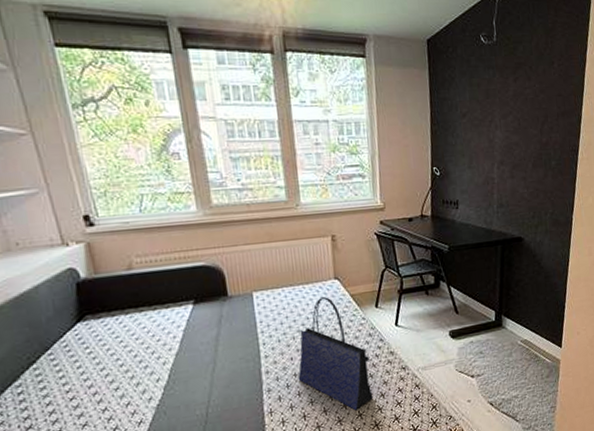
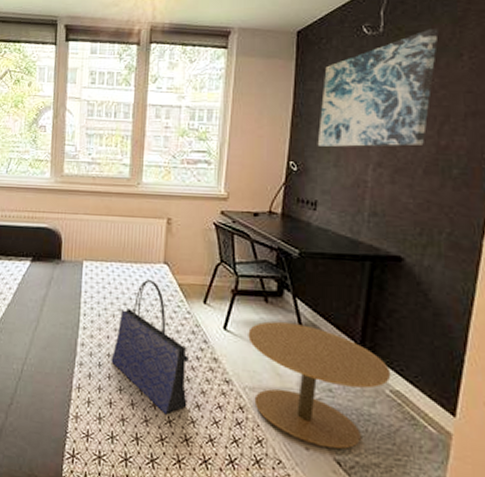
side table: none [415,306,521,396] -> present [248,321,391,449]
wall art: none [453,38,537,151] -> present [317,28,439,147]

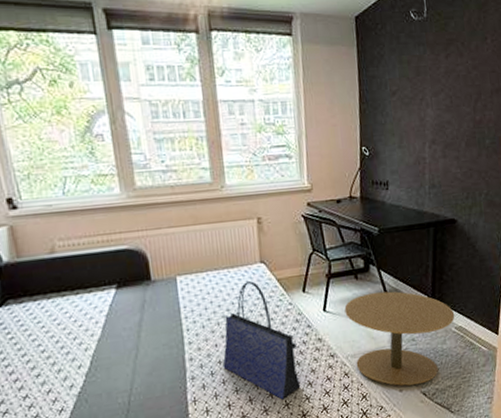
wall art: present [317,28,439,147] -> none [383,14,469,130]

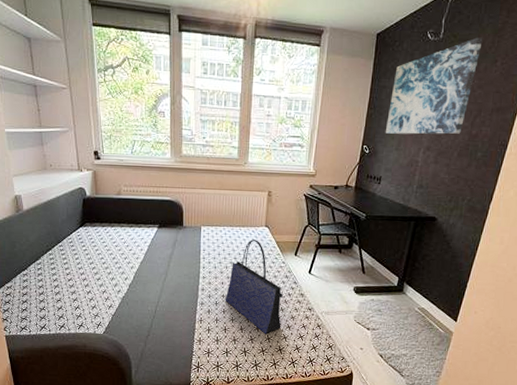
side table: present [344,291,455,386] -> none [326,266,420,347]
wall art: none [383,14,469,130] -> present [385,37,483,135]

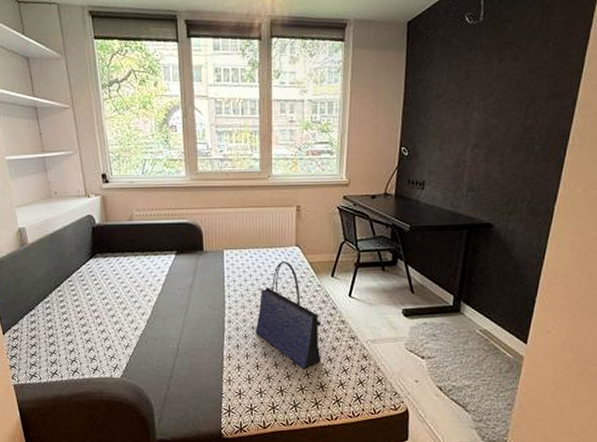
wall art: present [385,37,483,135] -> none [425,16,530,132]

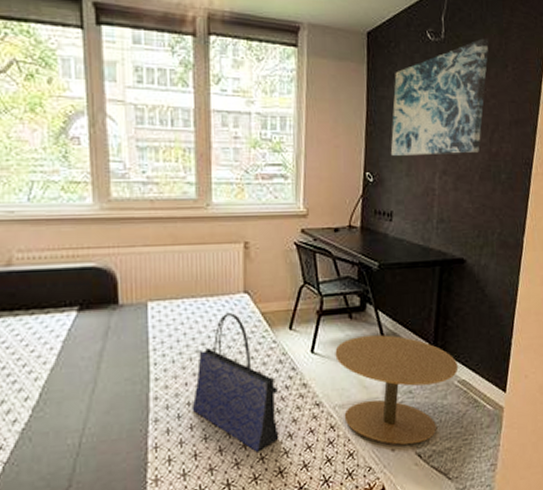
side table: none [369,286,481,378] -> present [335,335,459,445]
wall art: none [425,16,530,132] -> present [390,38,489,156]

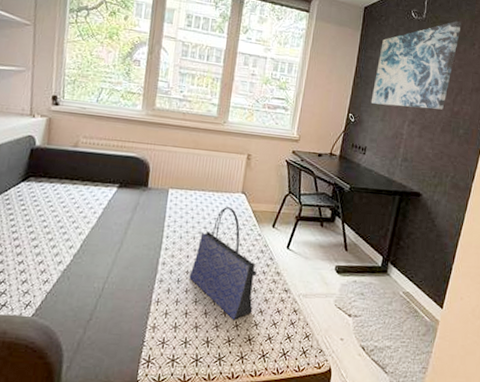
side table: present [335,335,459,445] -> none [305,242,405,337]

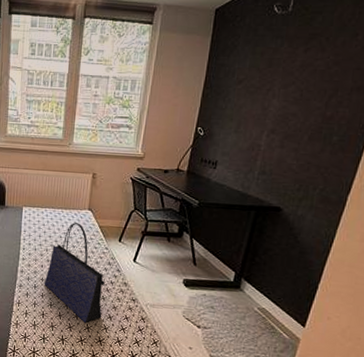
wall art: present [371,21,462,110] -> none [222,9,341,116]

